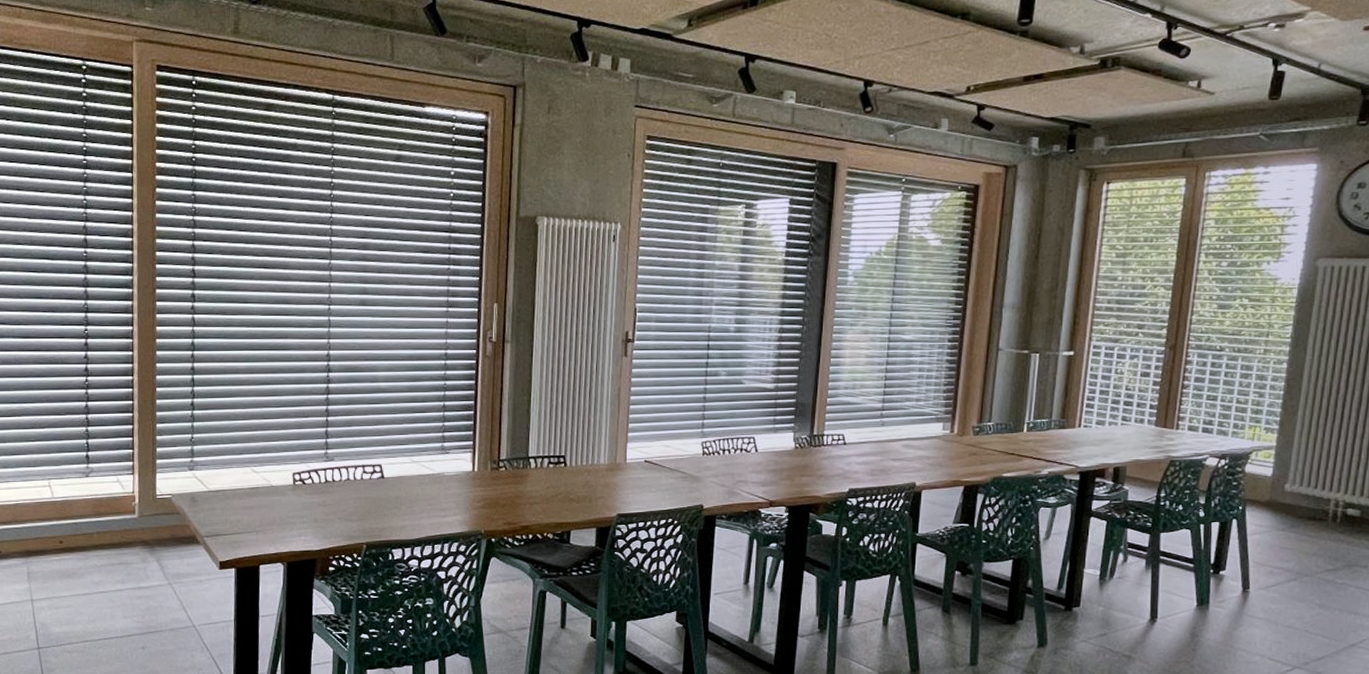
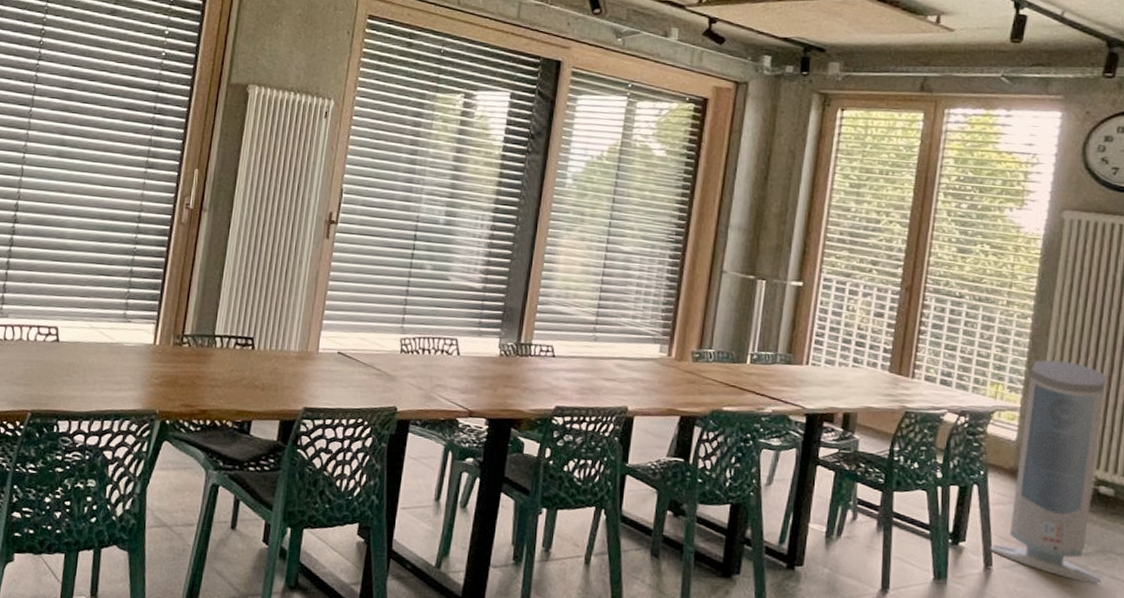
air purifier: none [1248,399,1356,595] -> present [990,359,1107,585]

